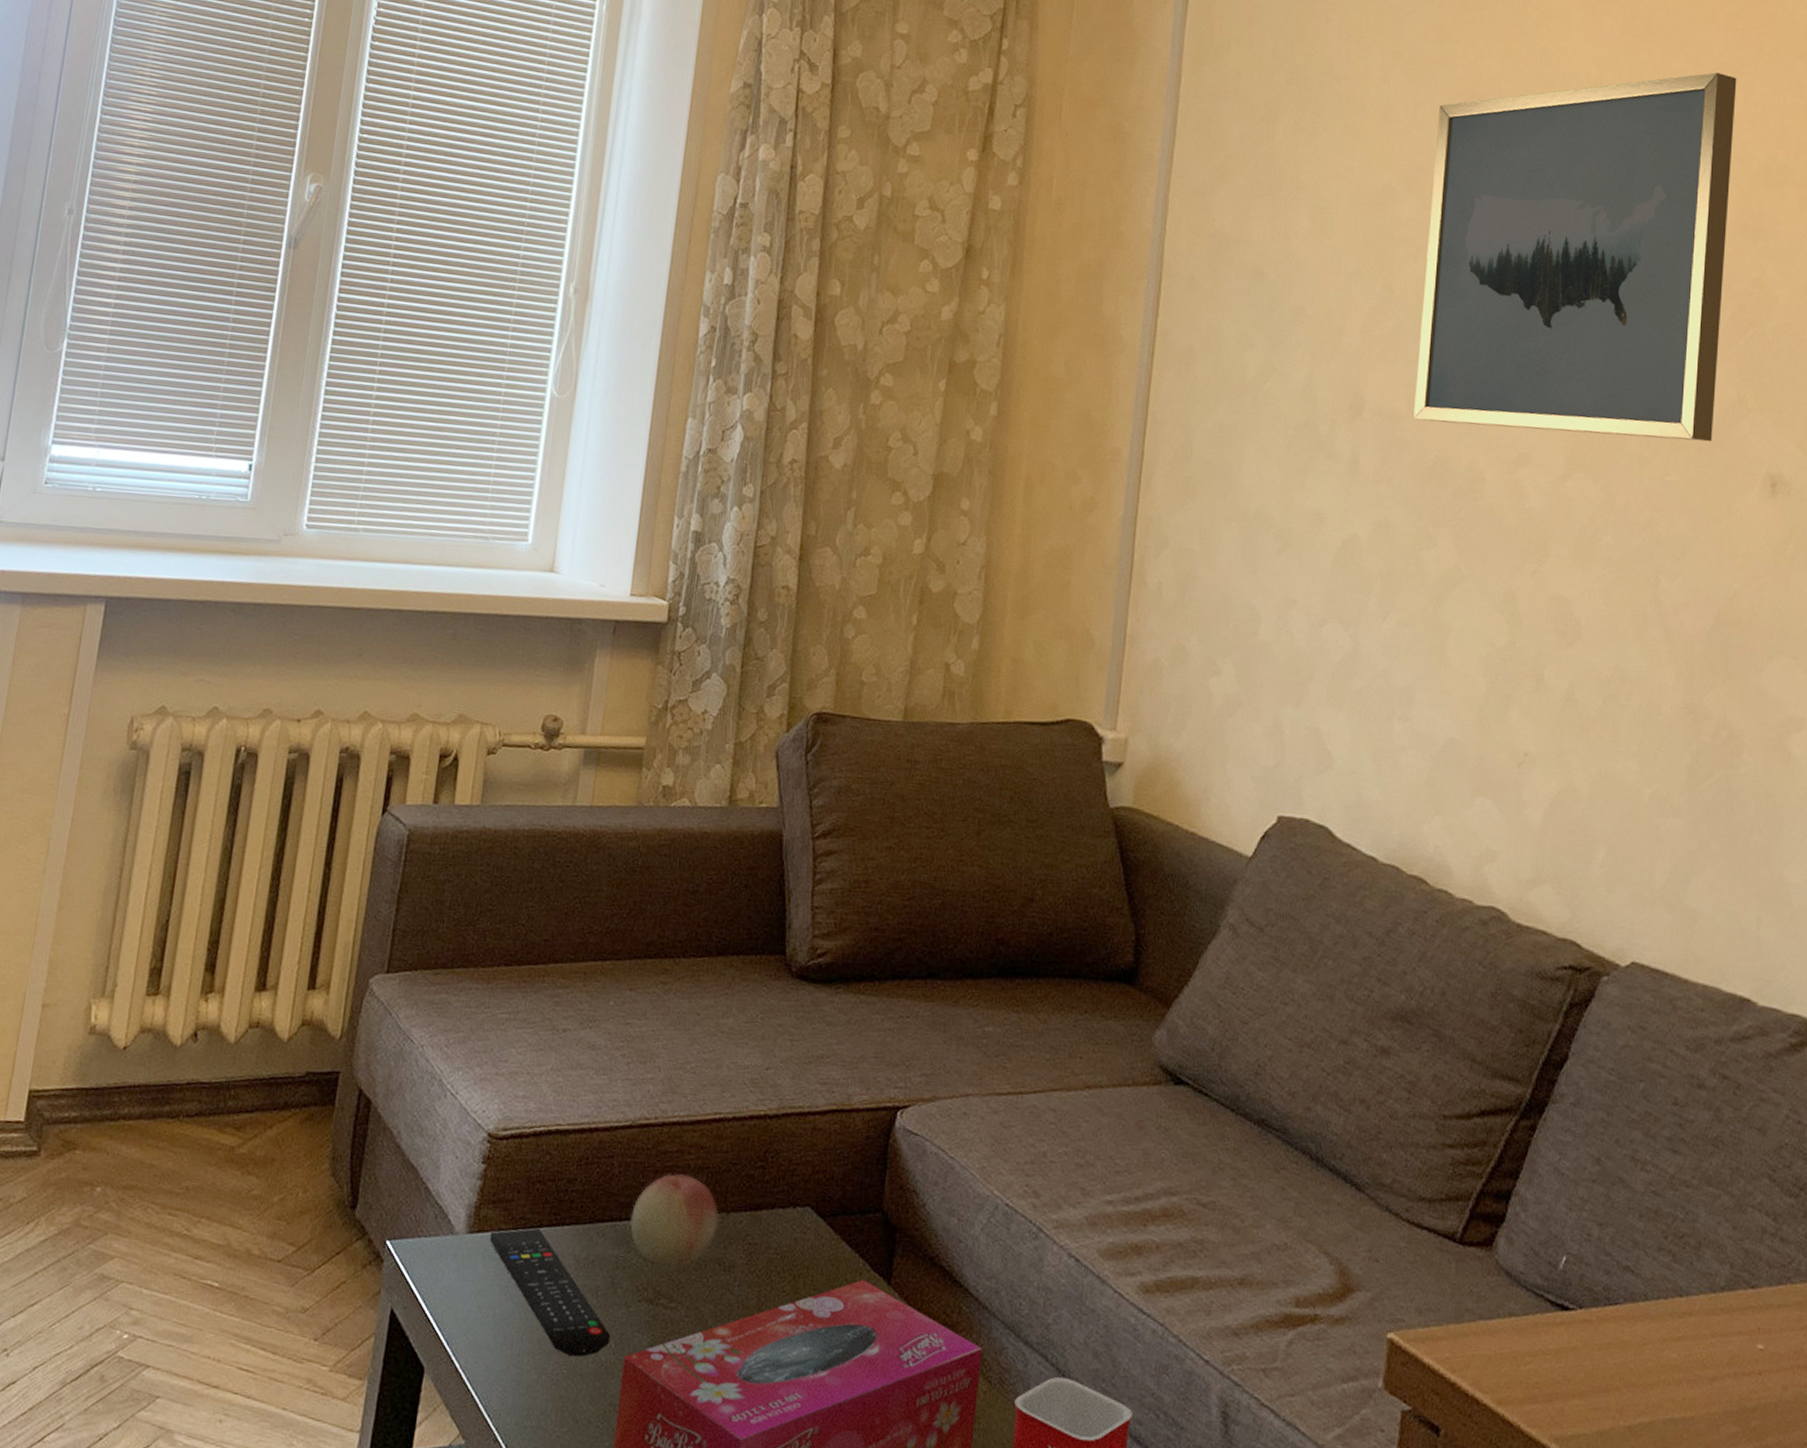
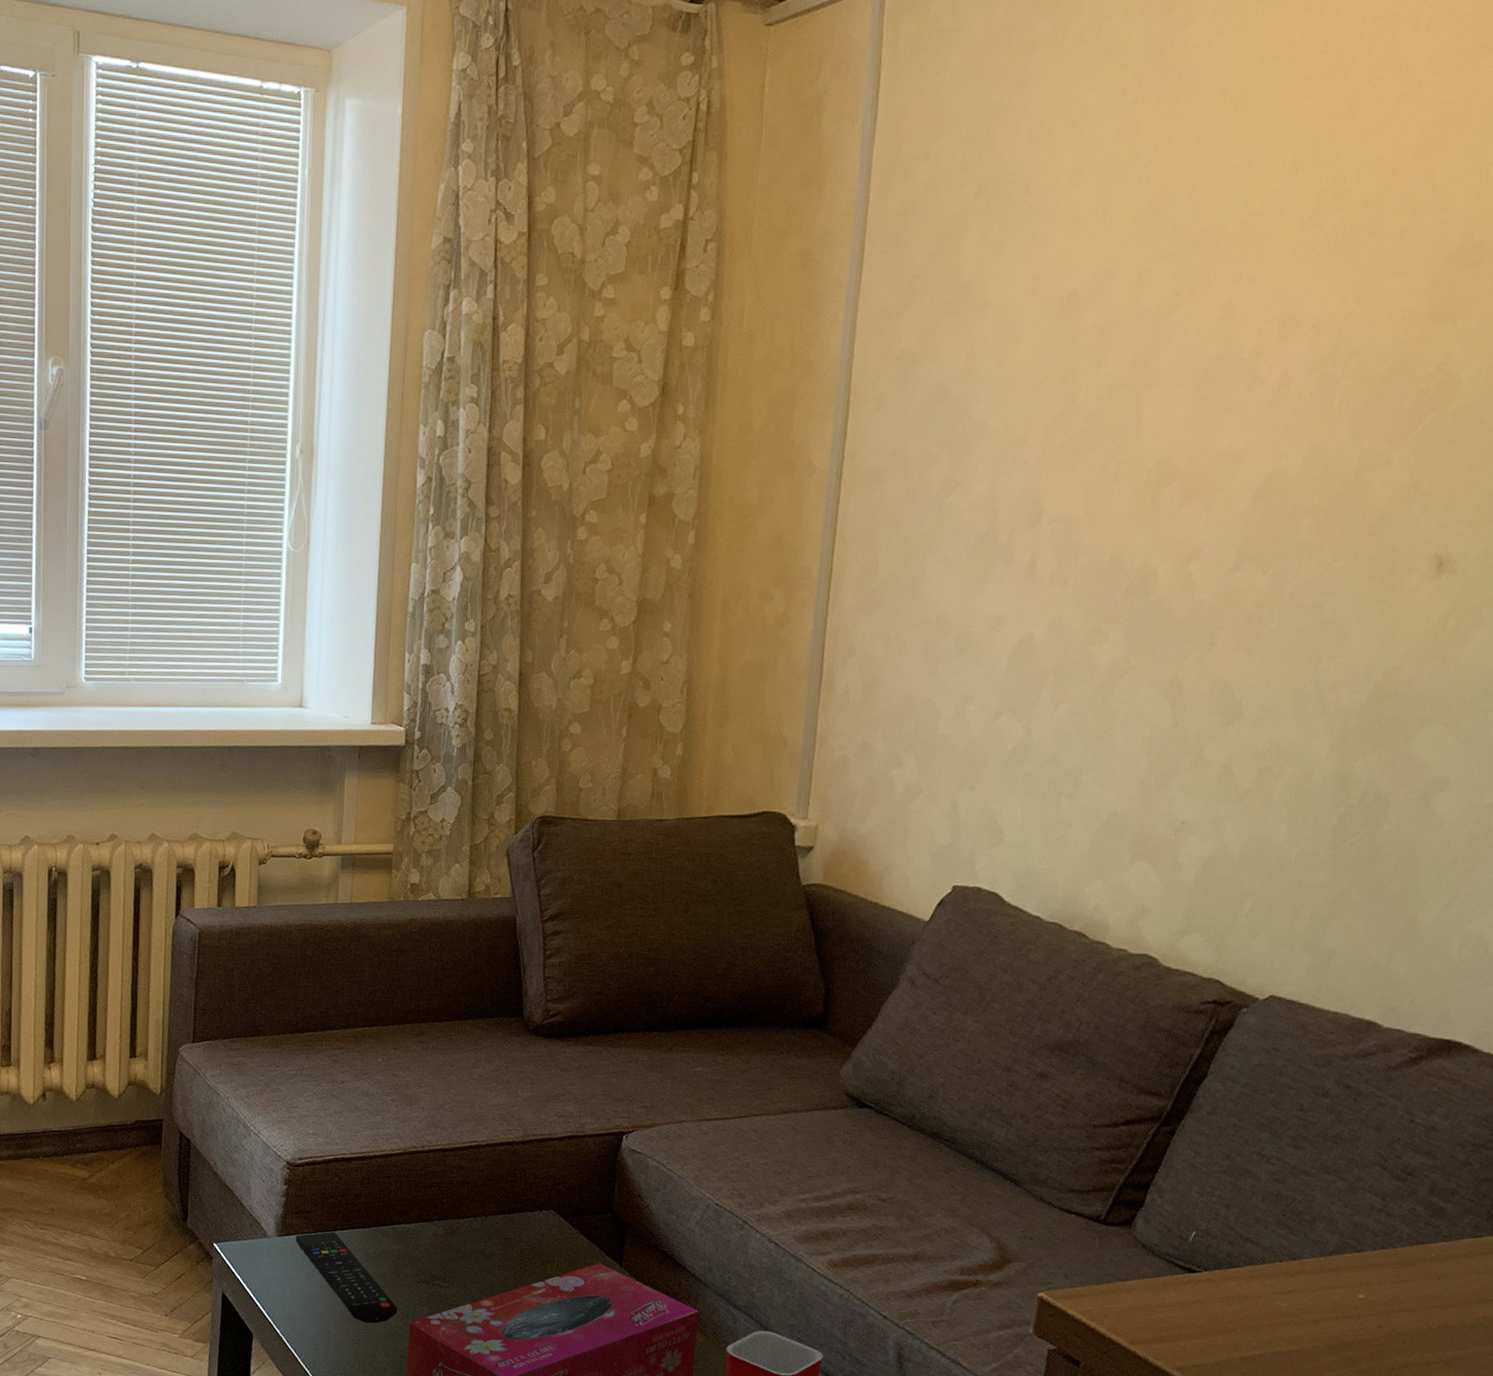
fruit: present [629,1173,719,1266] -> none [407,1188,479,1256]
wall art: present [1413,72,1737,442] -> none [1090,150,1440,527]

